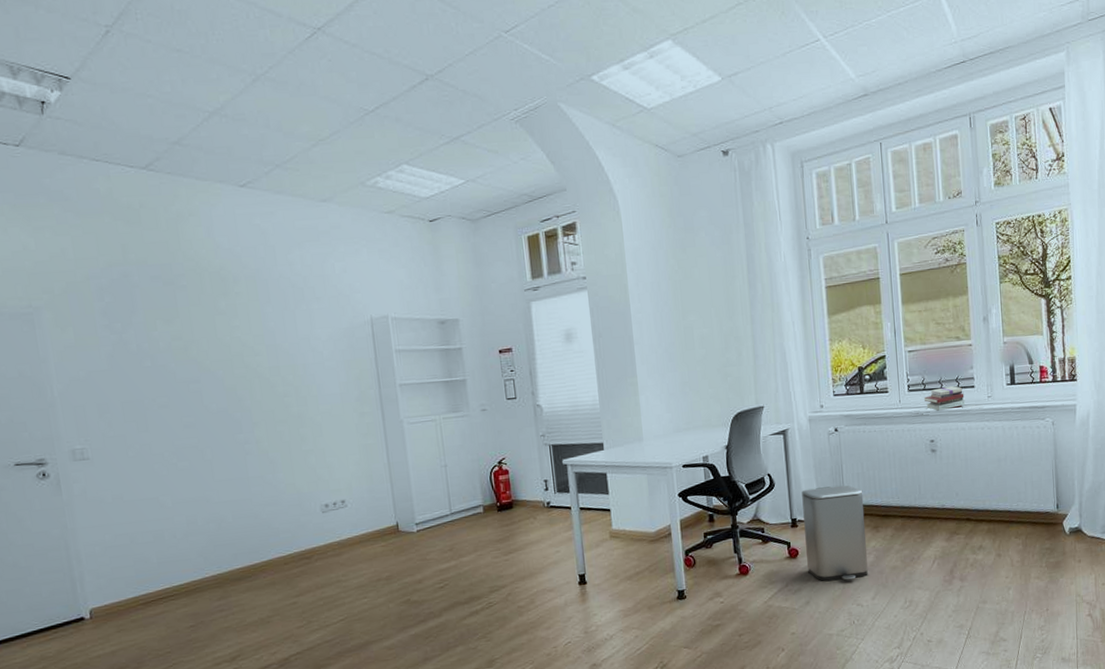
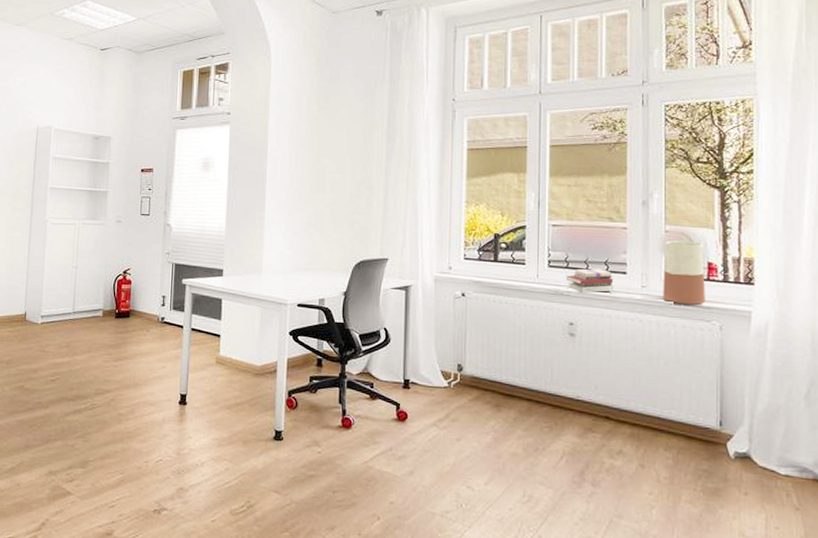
pedal bin: present [802,485,869,582] -> none [416,351,486,458]
vase: none [1004,349,1040,408] -> present [663,240,705,305]

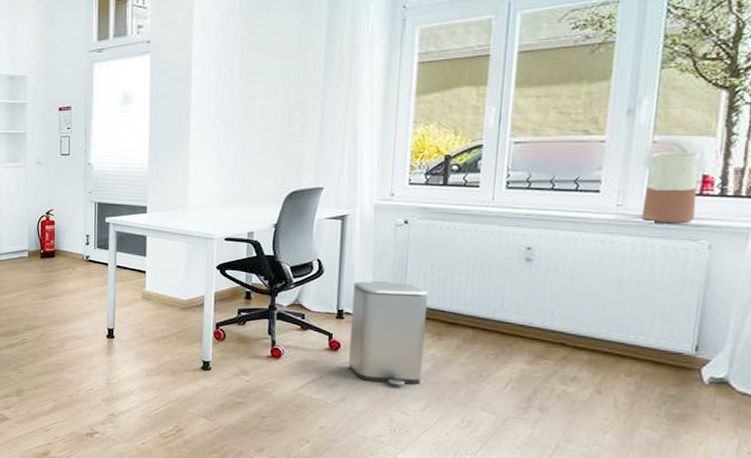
pedal bin: none [416,351,486,458] -> present [349,281,429,385]
books: present [566,268,614,293] -> none [527,187,584,215]

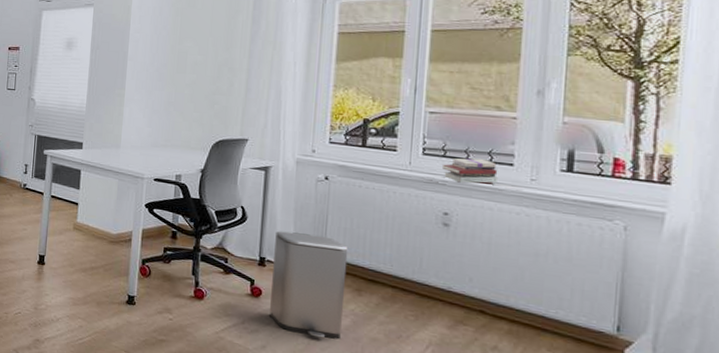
books: none [527,187,584,215] -> present [443,158,498,184]
vase: present [641,152,700,223] -> none [555,133,610,202]

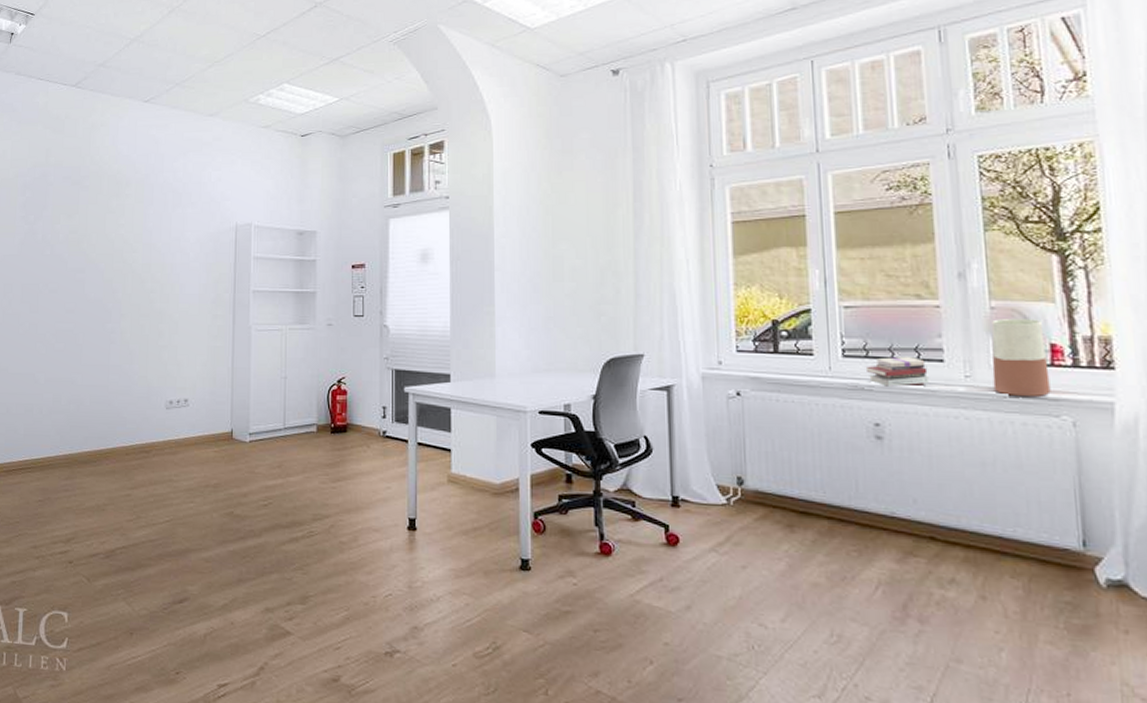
pedal bin: present [270,231,348,339] -> none [688,462,778,589]
vase: none [555,133,610,202] -> present [991,319,1051,396]

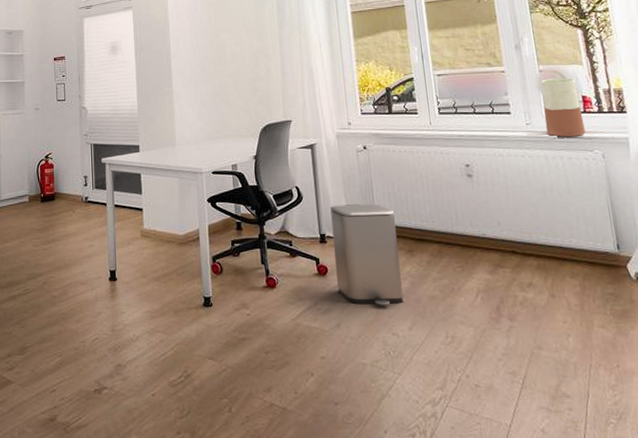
pedal bin: none [688,462,778,589] -> present [330,204,404,306]
books: present [867,356,929,387] -> none [457,110,501,135]

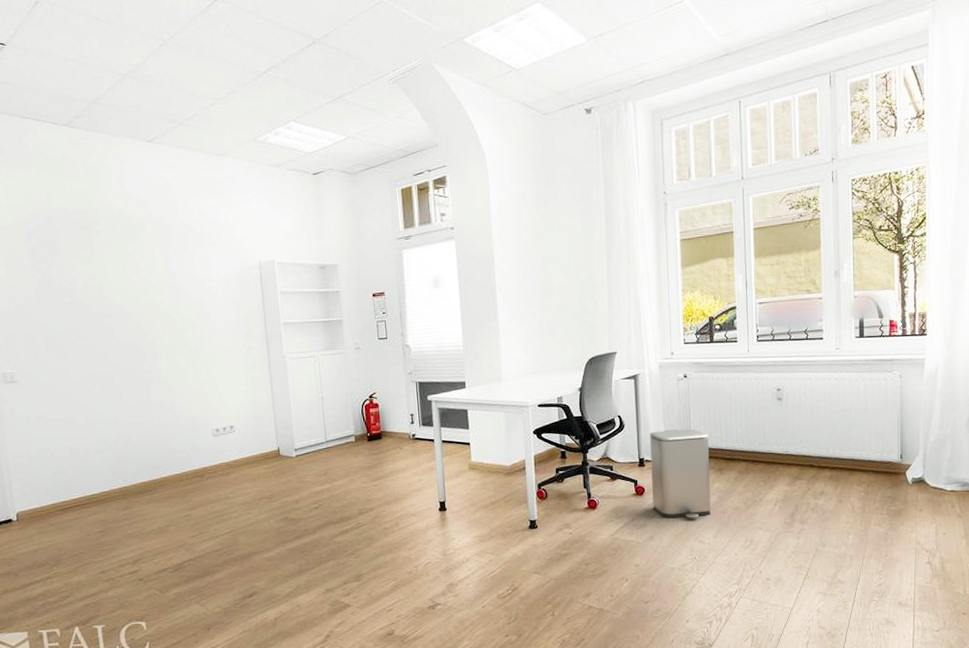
vase: present [541,78,586,137] -> none [853,303,888,360]

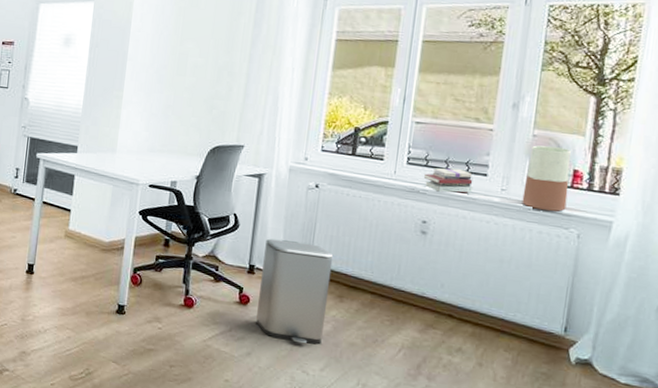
books: none [773,337,813,361] -> present [424,167,473,194]
vase: none [853,303,888,360] -> present [522,145,571,212]

